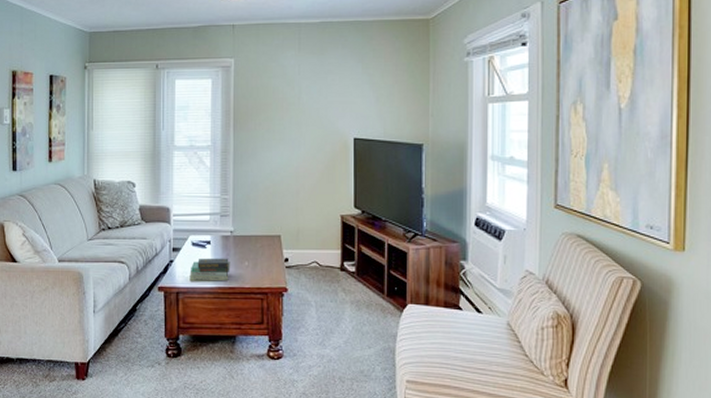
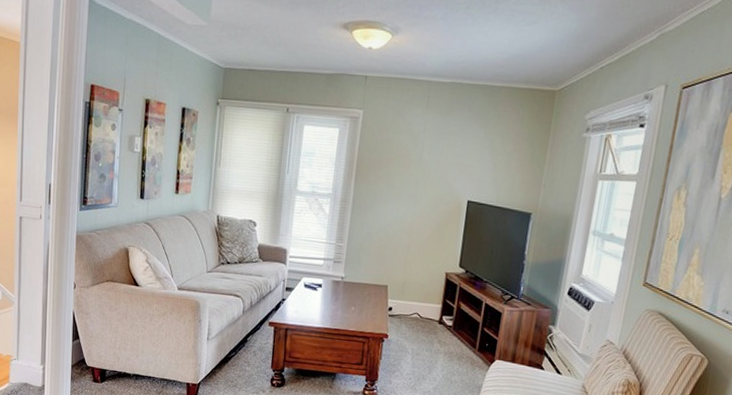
books: present [190,258,230,281] -> none [299,300,338,323]

